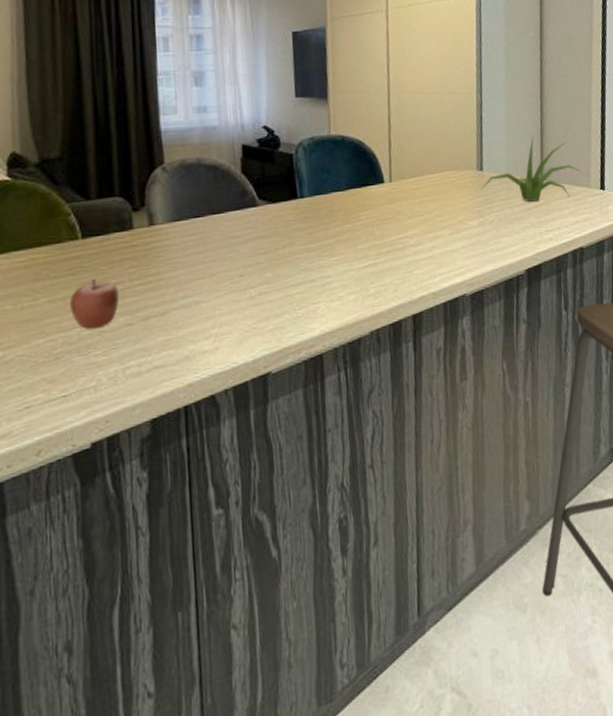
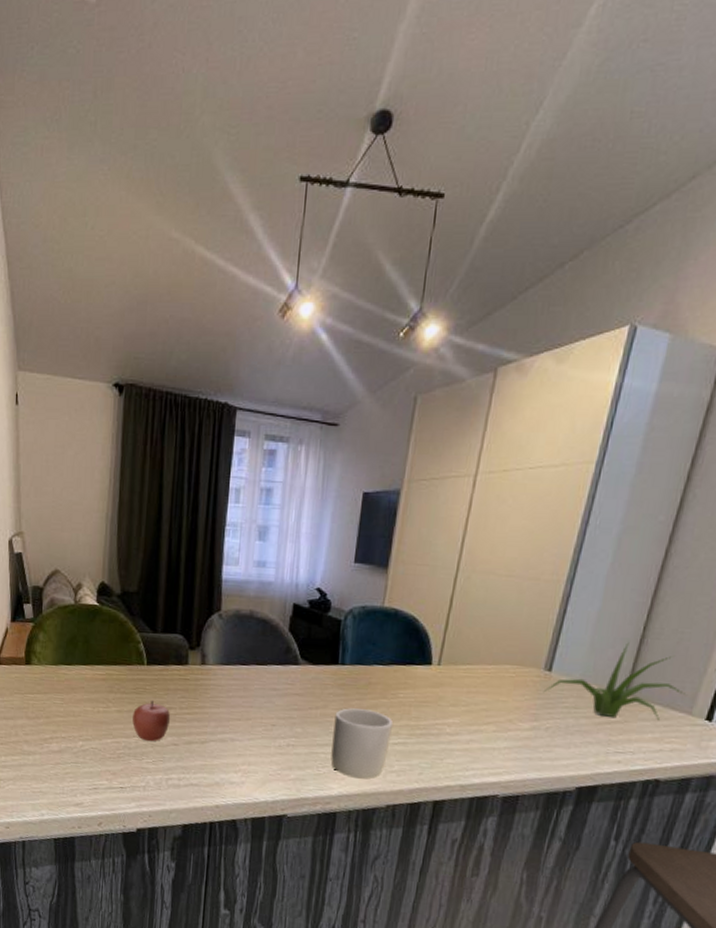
mug: none [303,237,362,313] -> present [330,708,394,780]

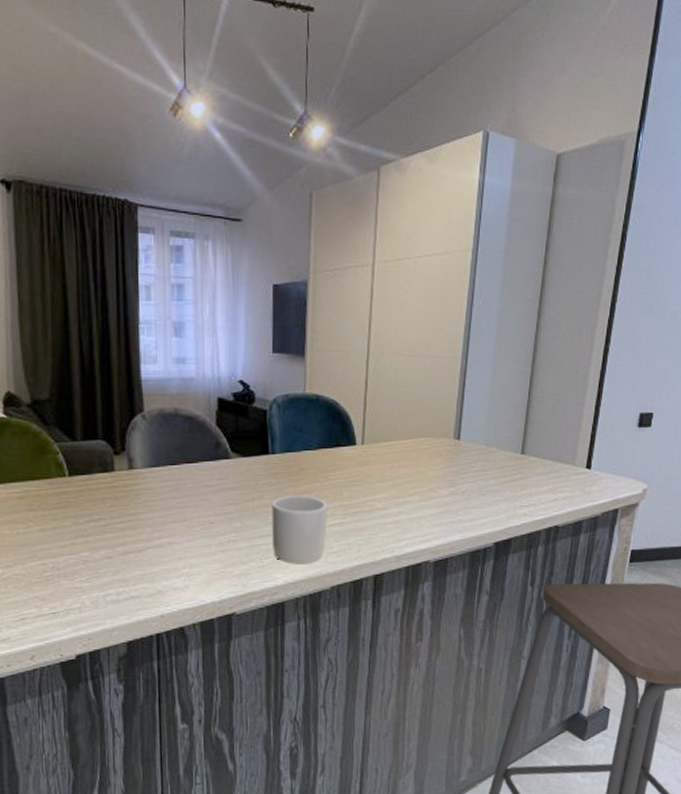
fruit: present [132,700,171,742] -> none [58,513,102,559]
plant: present [543,642,685,721] -> none [455,407,568,476]

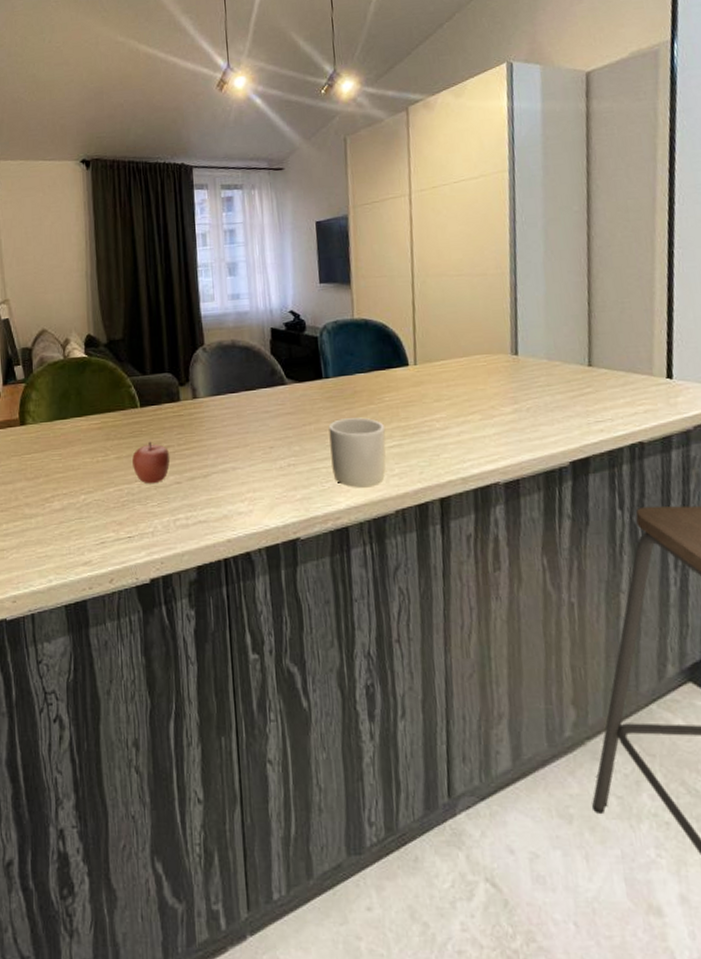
fruit: none [58,513,102,559] -> present [132,441,171,484]

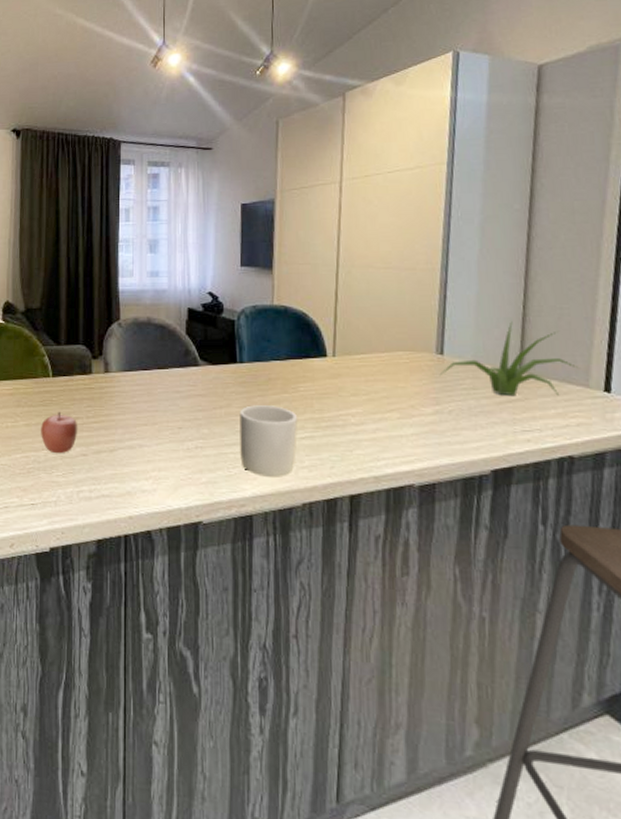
plant: none [515,318,642,390] -> present [439,321,578,397]

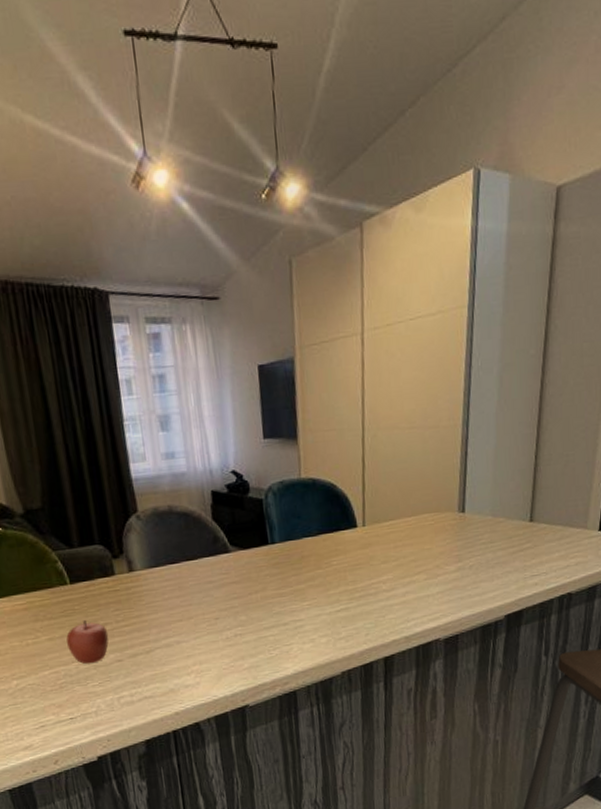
mug: present [239,405,298,479] -> none [275,583,333,654]
plant: present [439,321,578,397] -> none [461,473,579,545]

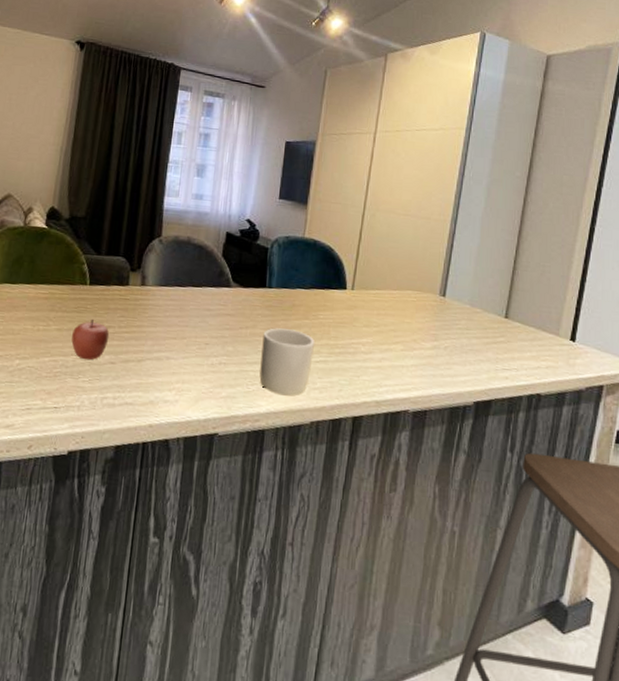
mug: none [275,583,333,654] -> present [259,328,316,397]

